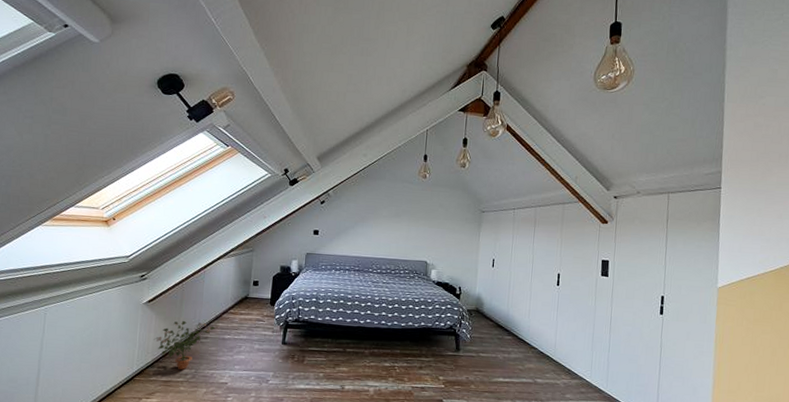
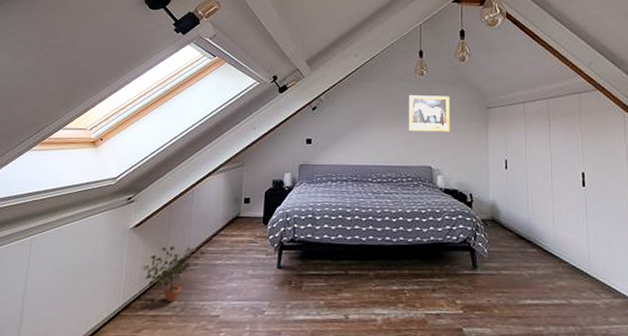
wall art: none [408,196,449,232] -> present [408,95,450,132]

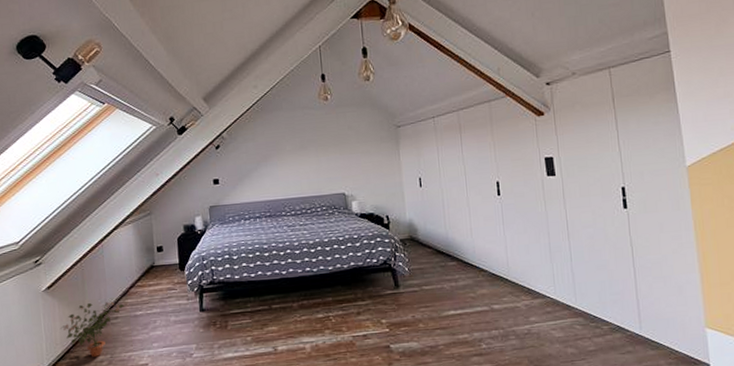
wall art: present [408,95,450,132] -> none [314,119,361,160]

